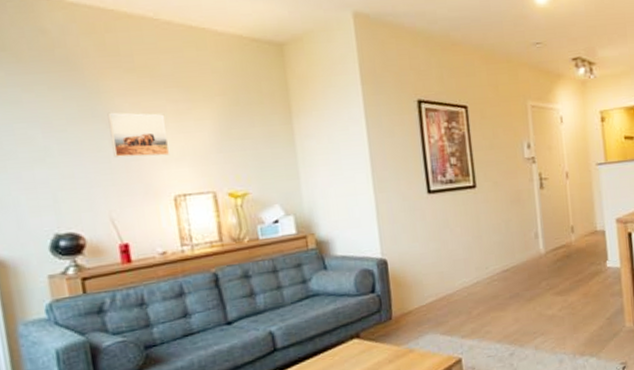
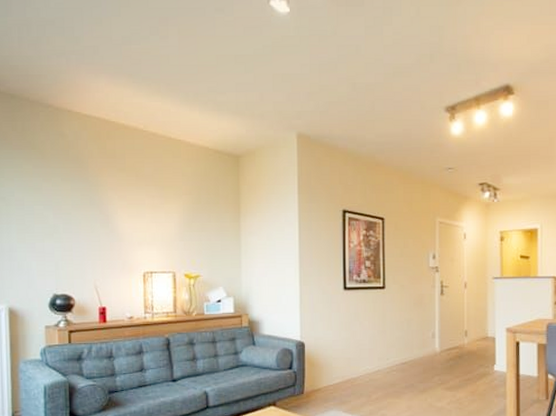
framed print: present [107,112,170,158] -> none [101,202,144,240]

